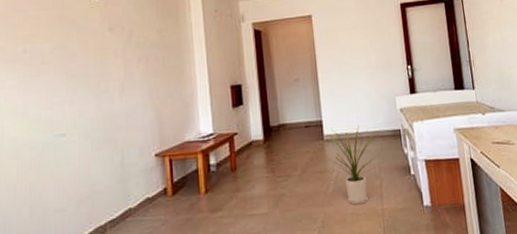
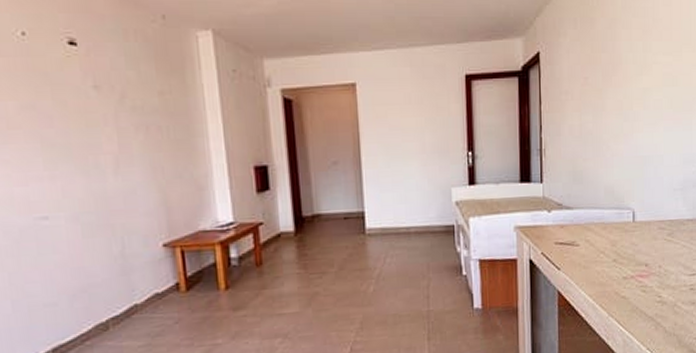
house plant: present [328,126,380,206] -> none [369,219,429,307]

